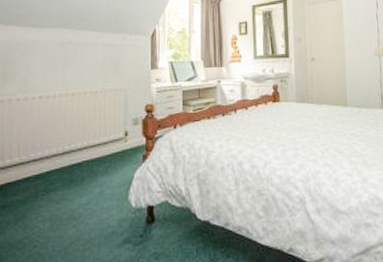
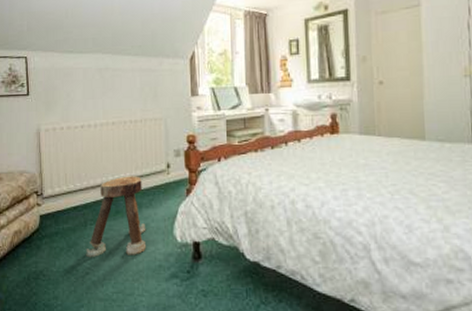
stool: none [35,144,101,230] -> present [86,176,147,258]

